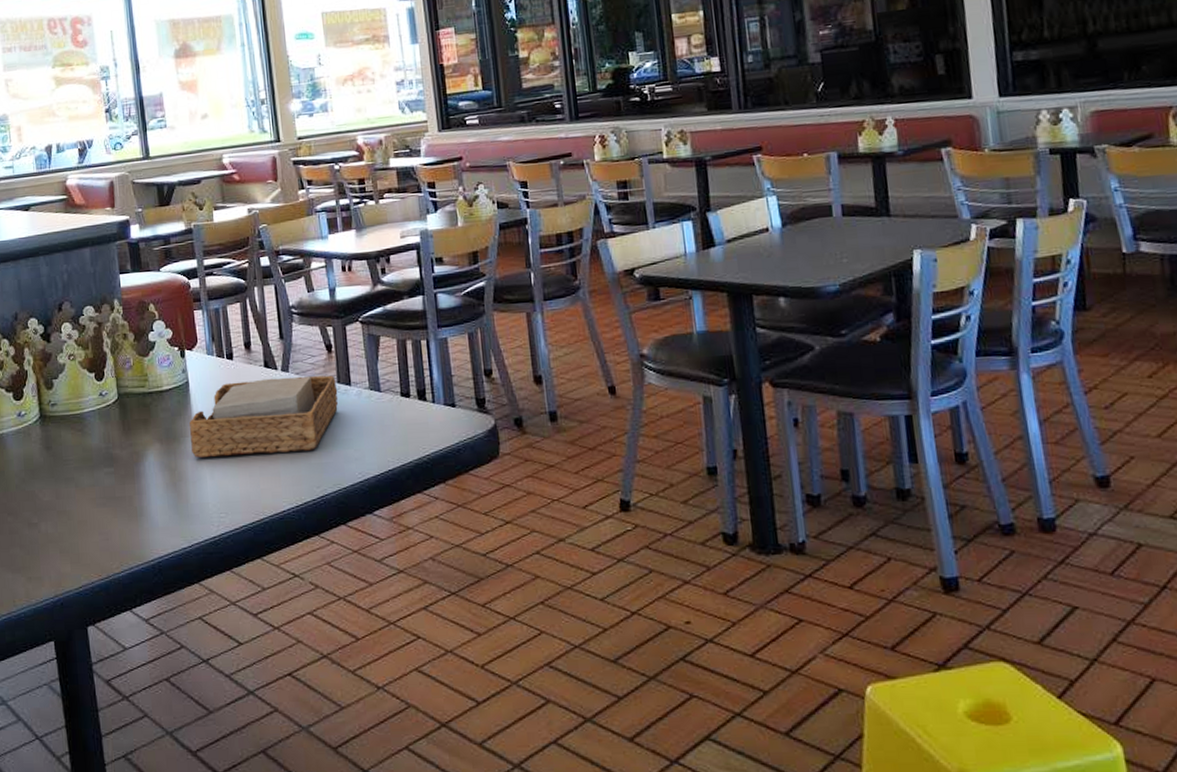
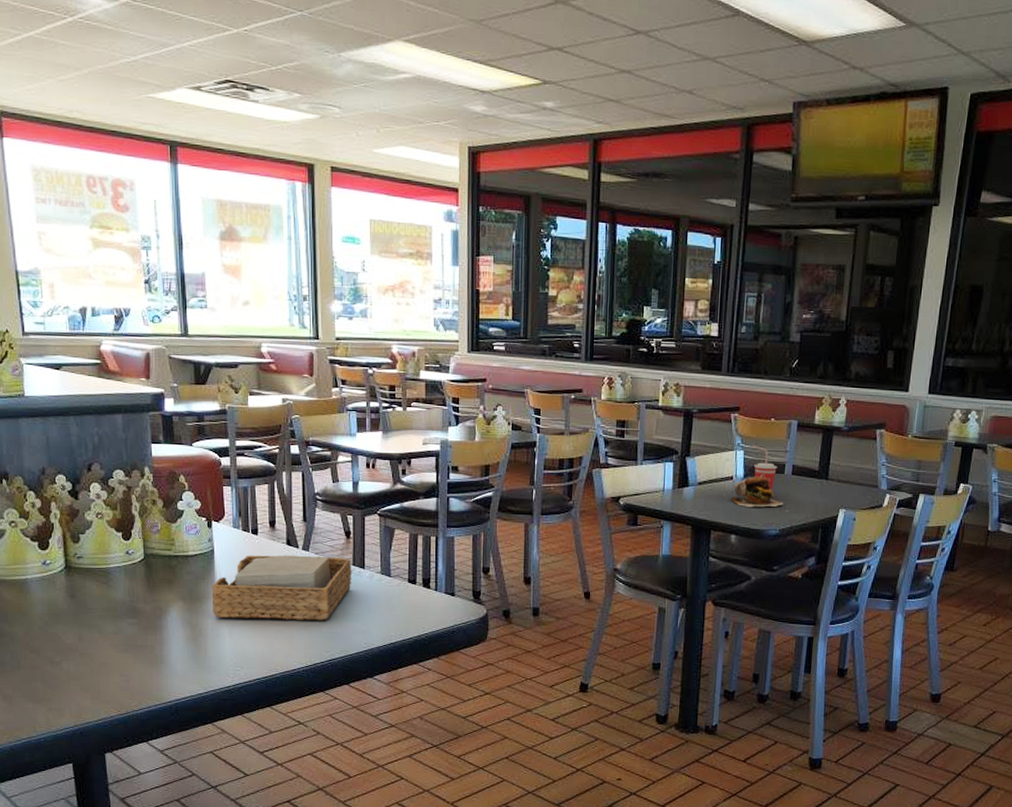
burger: none [771,223,839,262] -> present [731,477,784,508]
beverage cup: none [785,187,822,239] -> present [752,445,777,491]

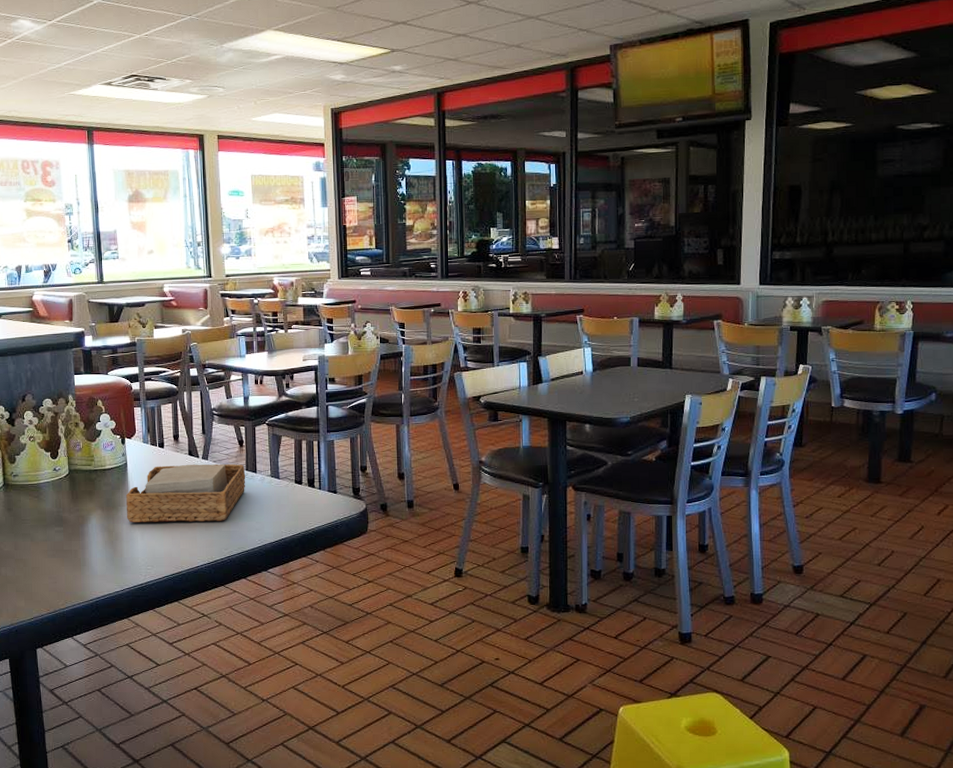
burger: present [731,477,784,508] -> none [583,370,633,399]
beverage cup: present [752,445,777,491] -> none [598,342,623,382]

